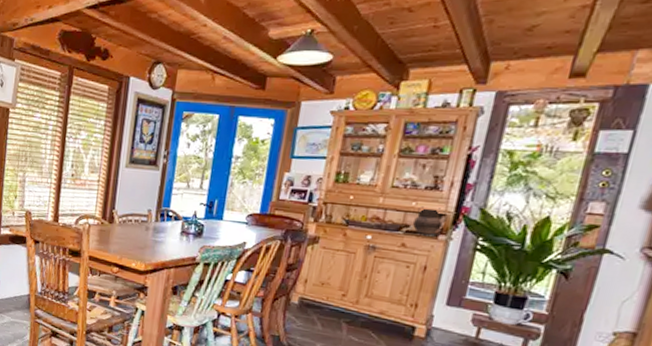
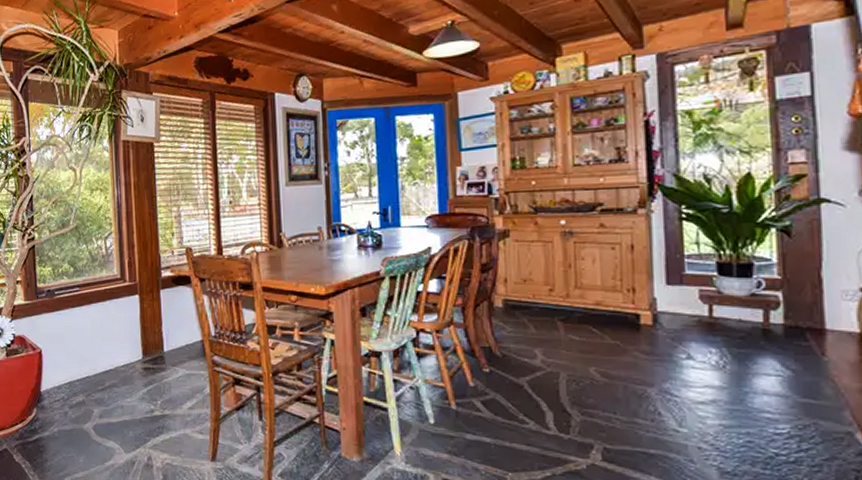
ceramic jug: present [413,206,445,235] -> none [607,180,638,211]

